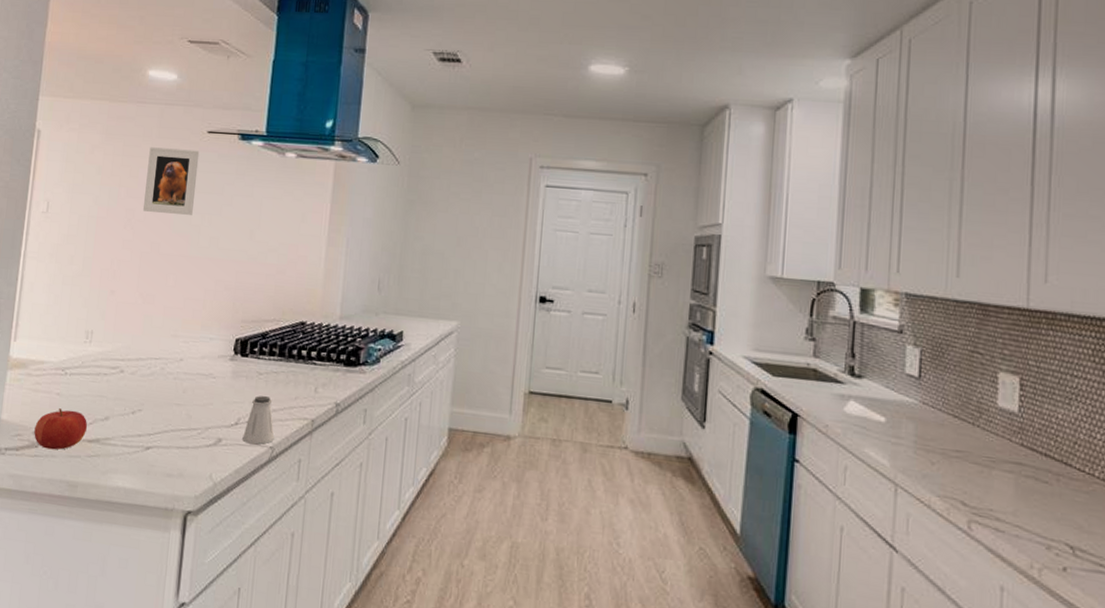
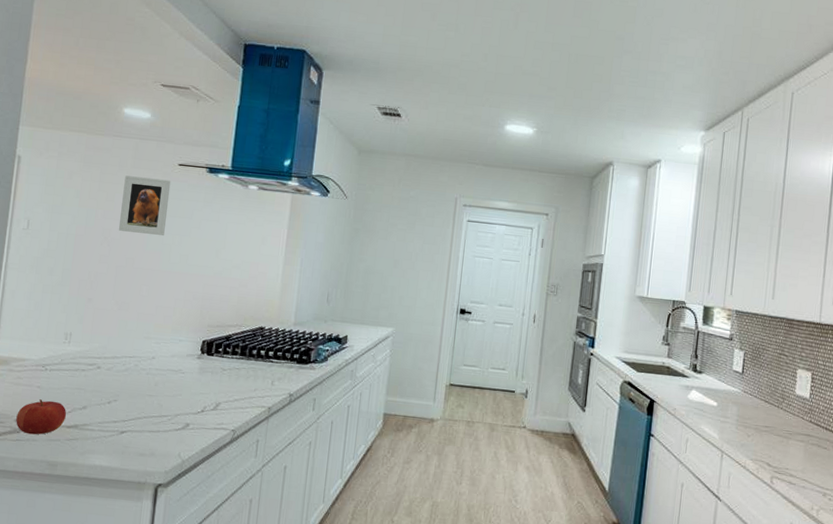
saltshaker: present [242,396,275,445] -> none [208,388,236,428]

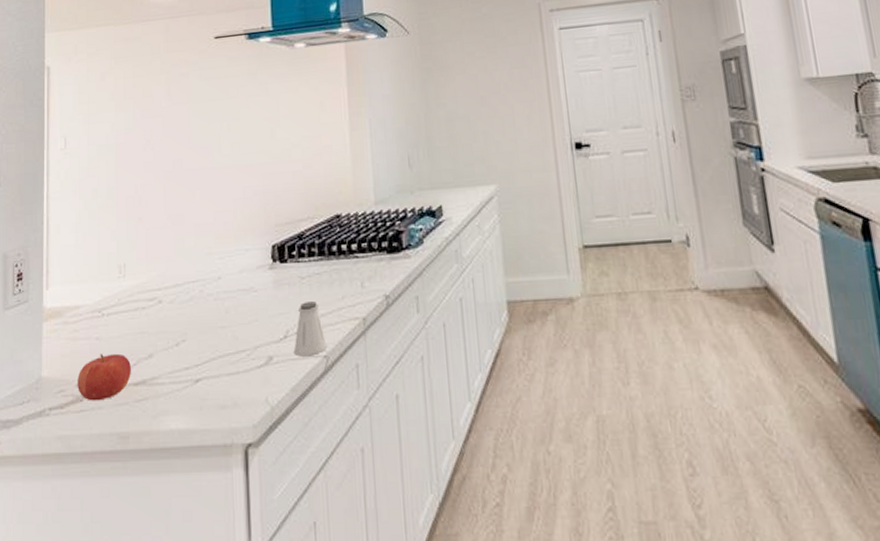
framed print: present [118,175,171,235] -> none [159,58,211,129]
saltshaker: none [208,388,236,428] -> present [294,301,327,357]

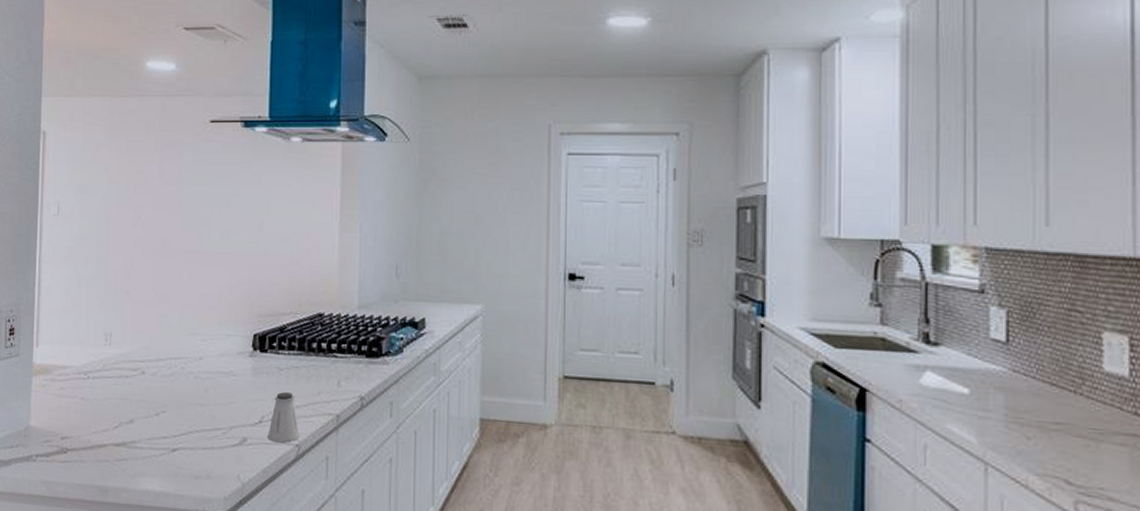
fruit: present [77,353,131,401] -> none [62,413,113,455]

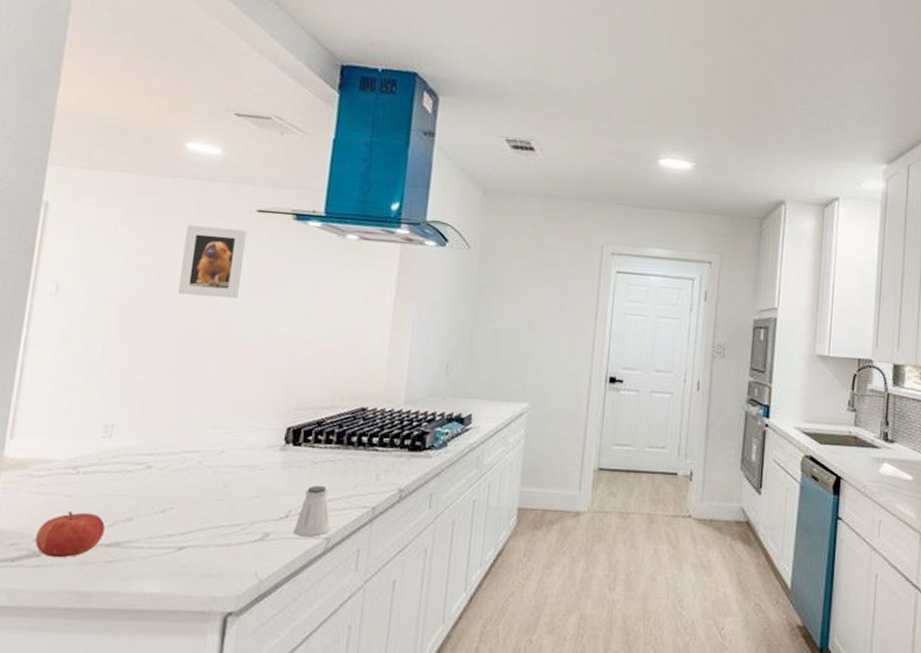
fruit: none [62,413,113,455] -> present [35,511,105,558]
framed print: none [151,141,204,209] -> present [177,225,247,298]

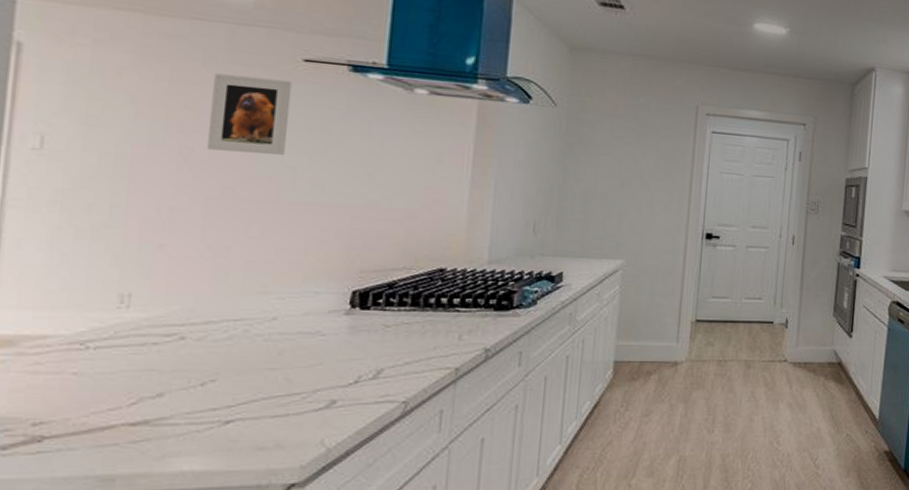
fruit: present [35,511,105,558] -> none [34,391,127,442]
saltshaker: present [294,486,331,537] -> none [365,350,408,401]

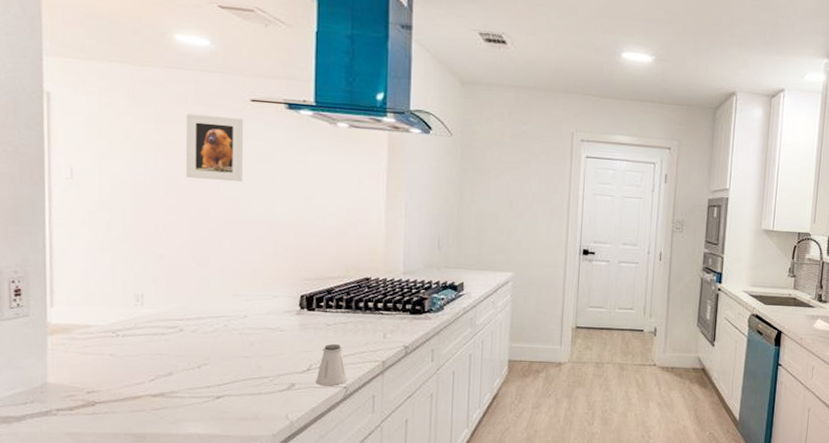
saltshaker: none [365,350,408,401] -> present [316,344,348,386]

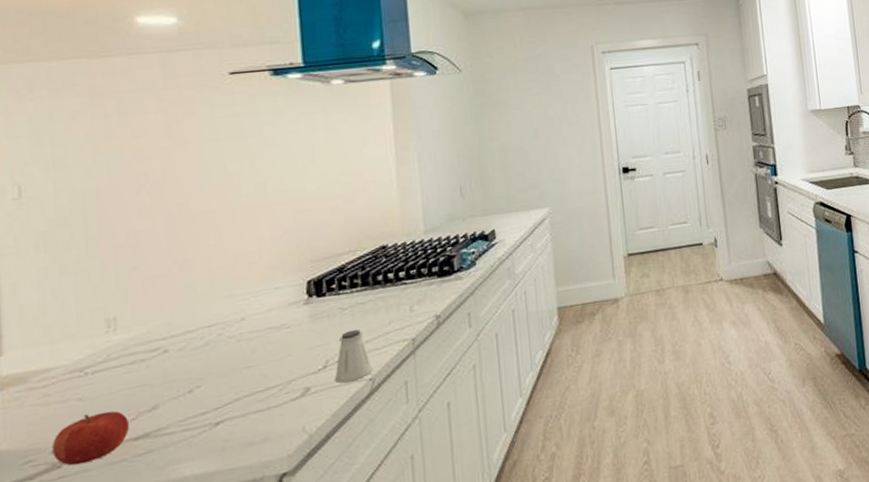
fruit: none [89,368,148,407] -> present [52,411,129,466]
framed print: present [185,114,244,181] -> none [155,95,227,172]

